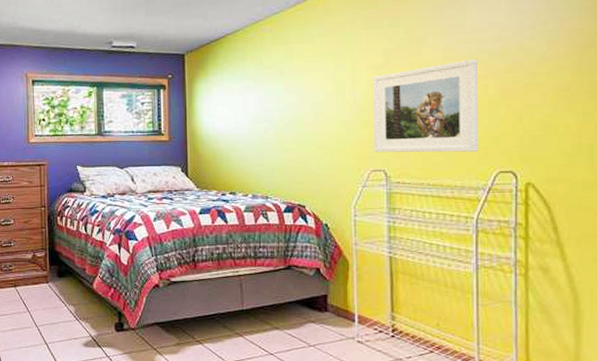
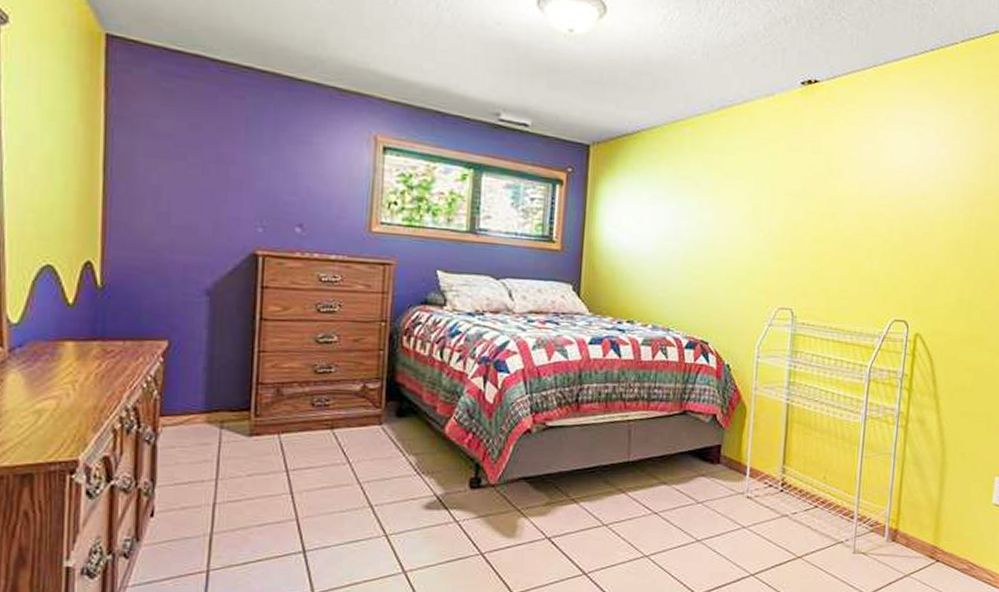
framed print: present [372,58,479,153] -> none [783,199,887,297]

